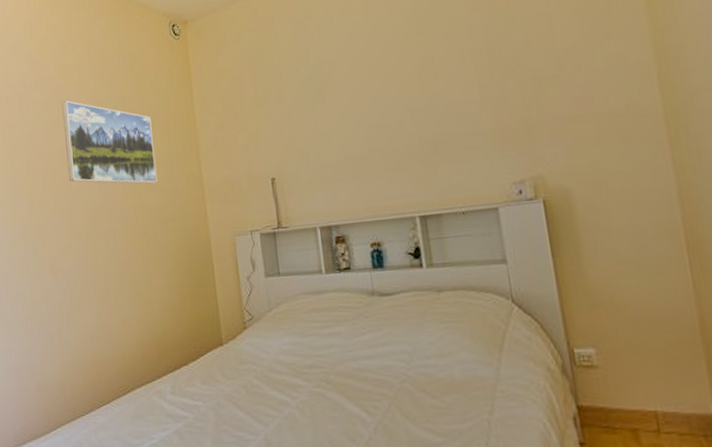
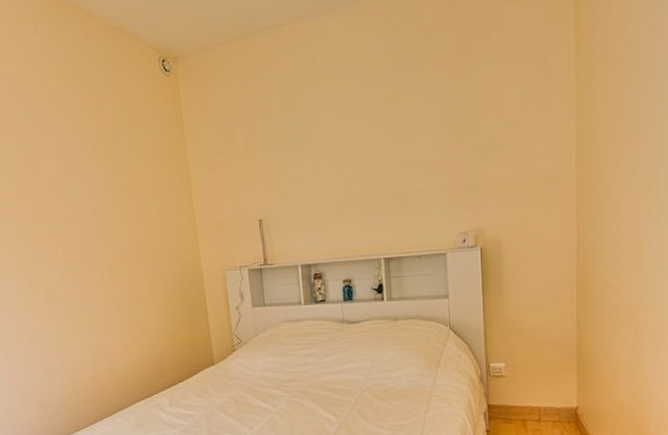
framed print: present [62,100,158,184] -> none [47,130,151,220]

